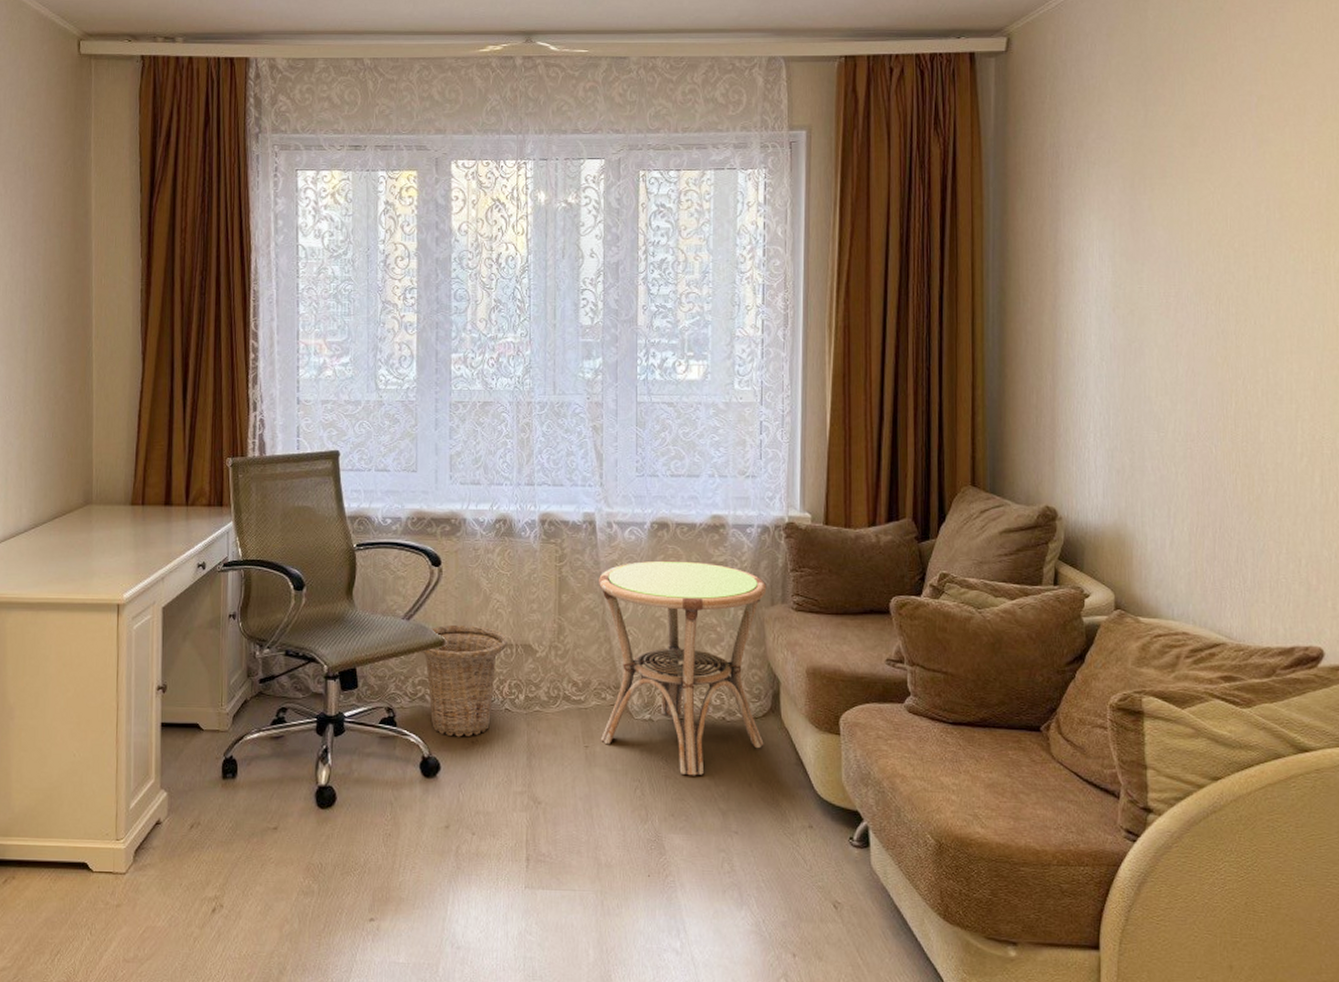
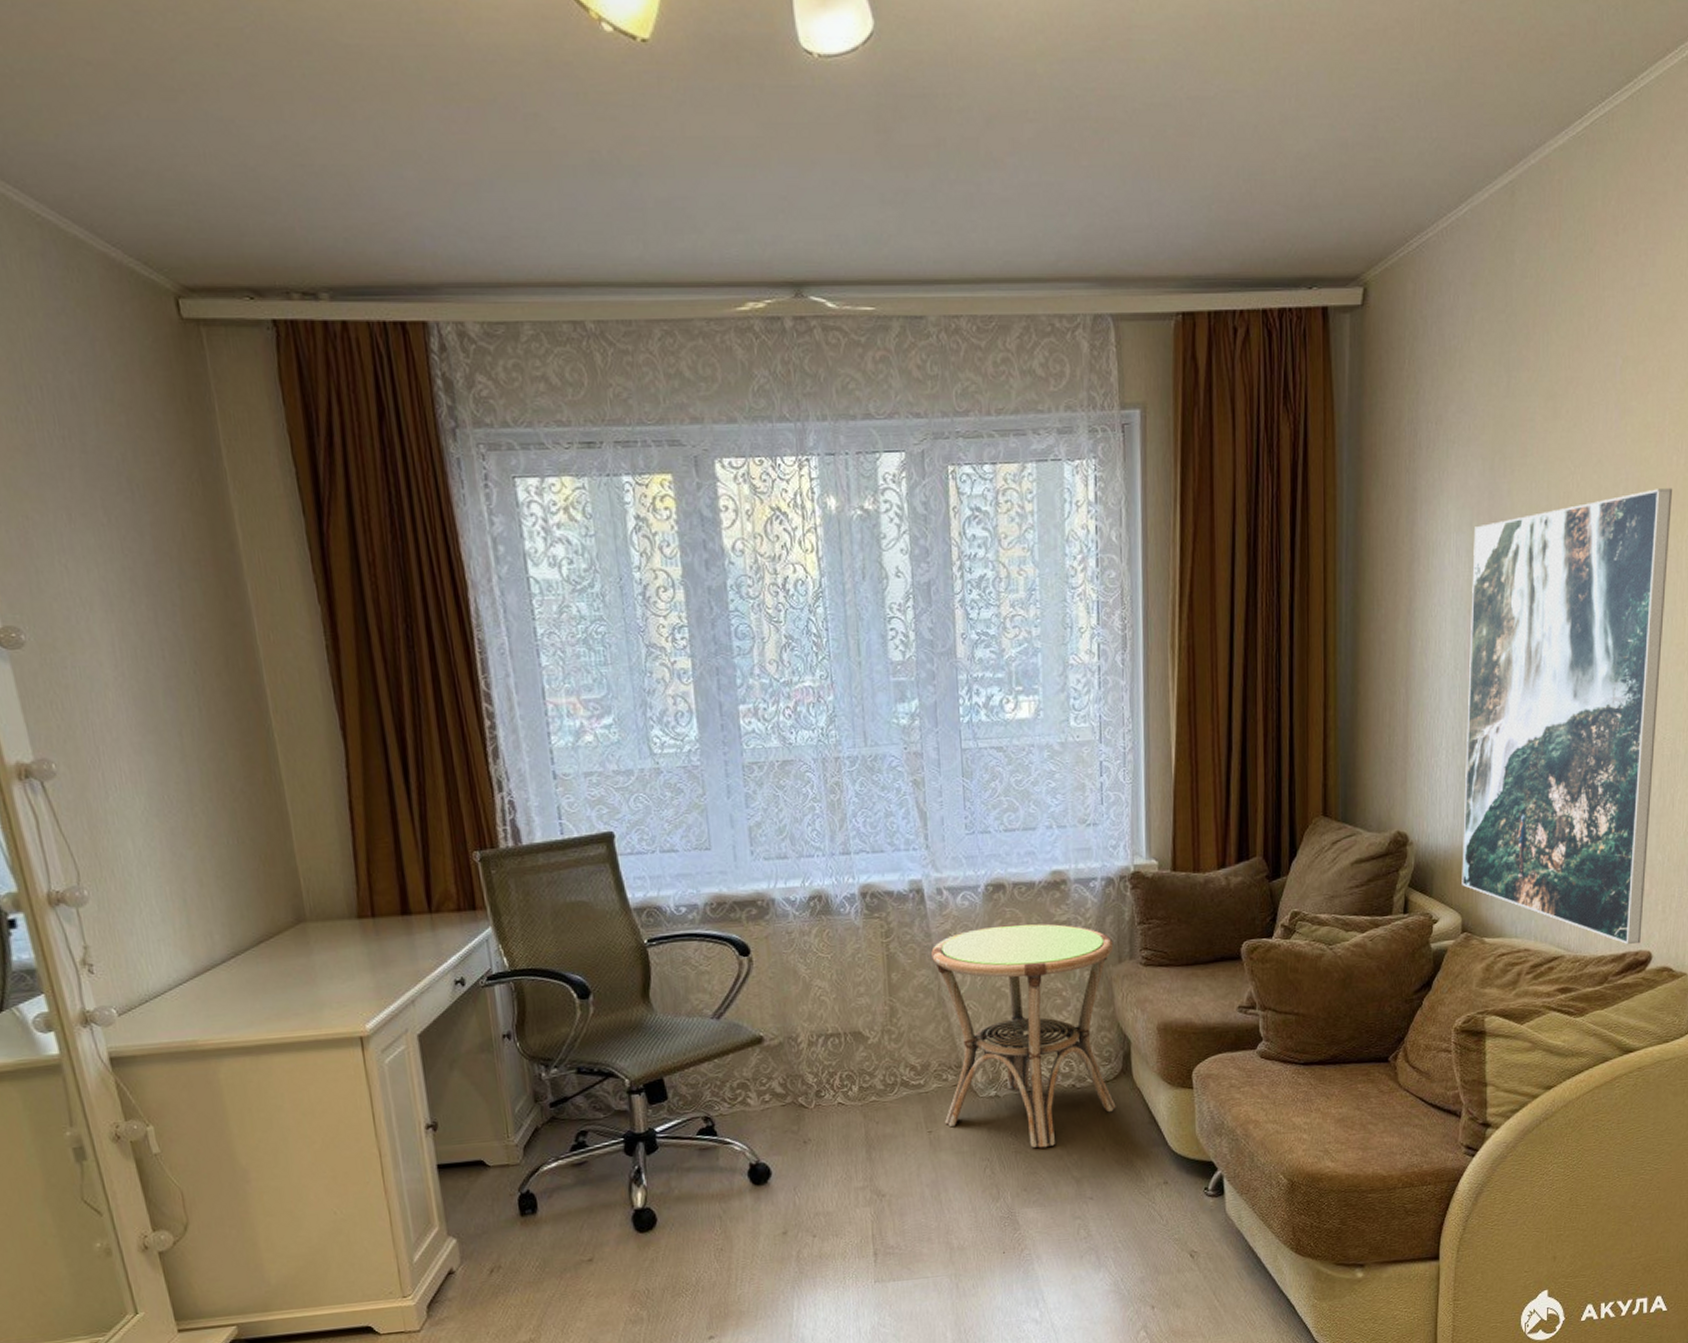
basket: present [421,624,508,737] -> none [737,1016,835,1139]
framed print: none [1113,209,1316,640] -> present [1462,488,1672,945]

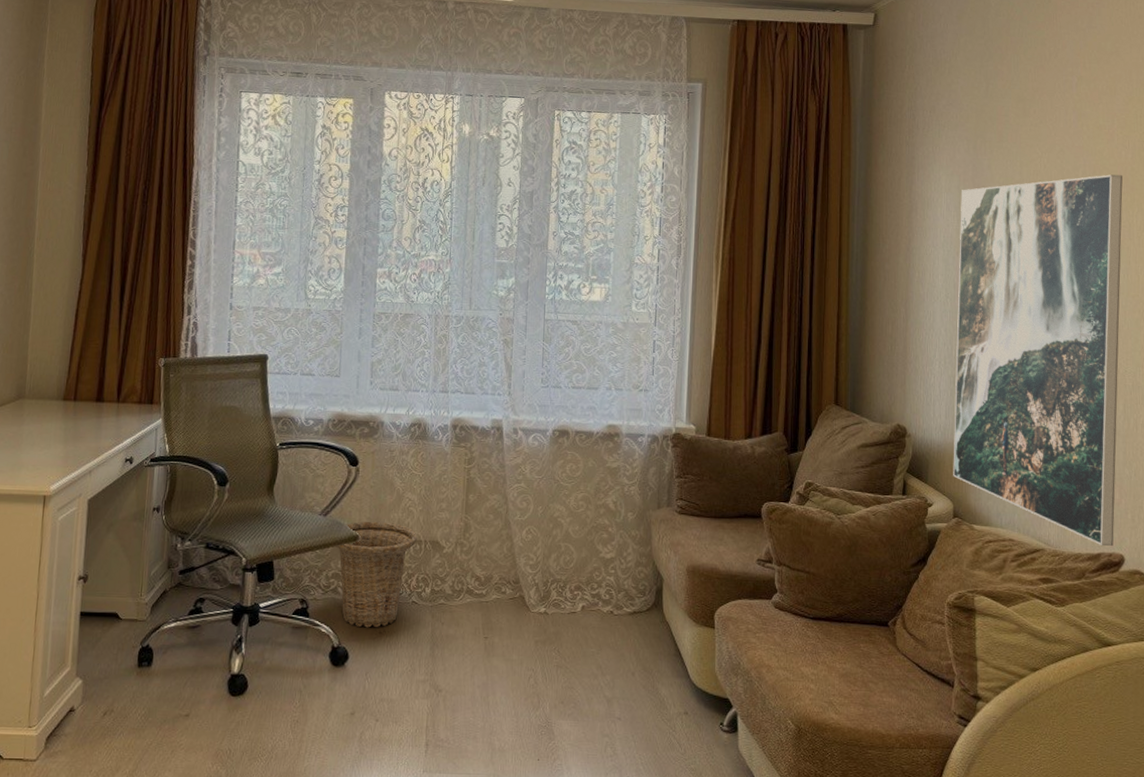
basket: none [737,1016,835,1139] -> present [335,521,417,628]
side table: present [930,923,1116,1148] -> none [500,465,654,666]

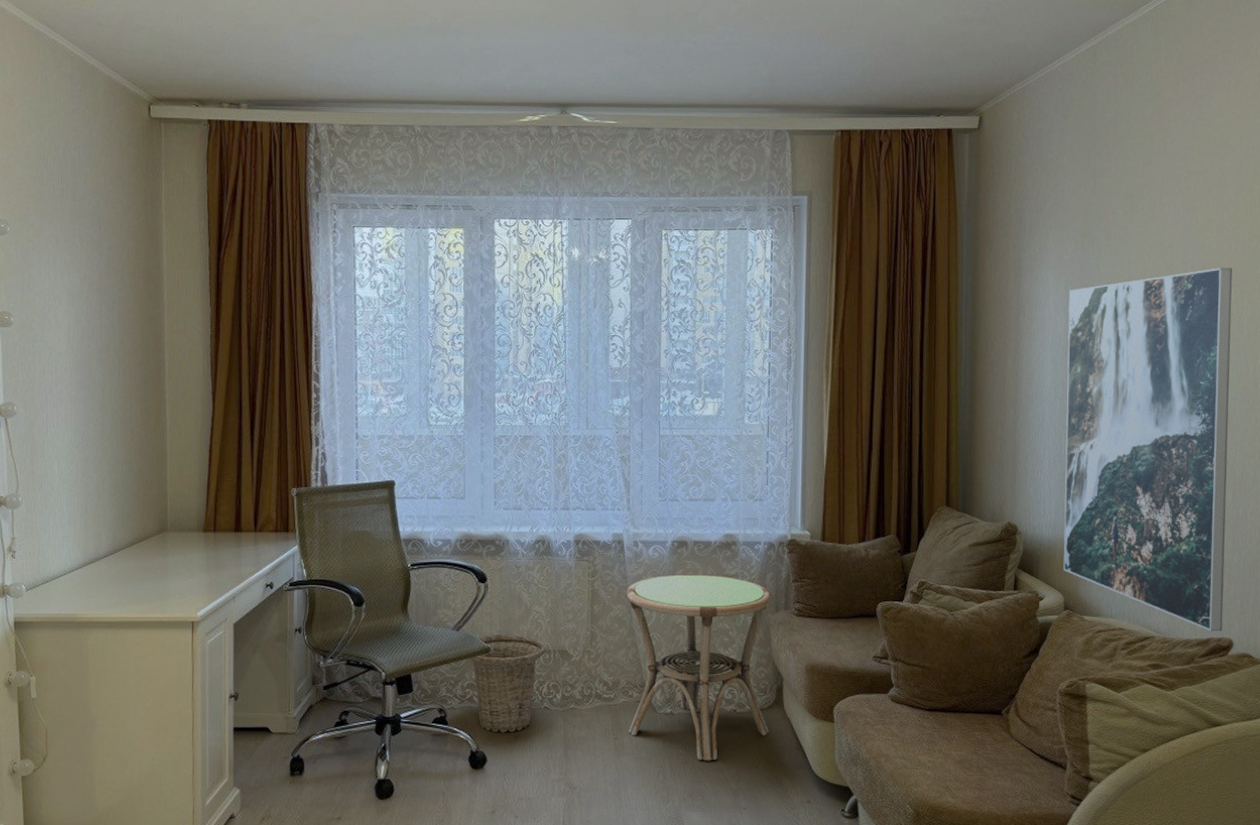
side table: none [500,465,654,666] -> present [625,574,772,761]

